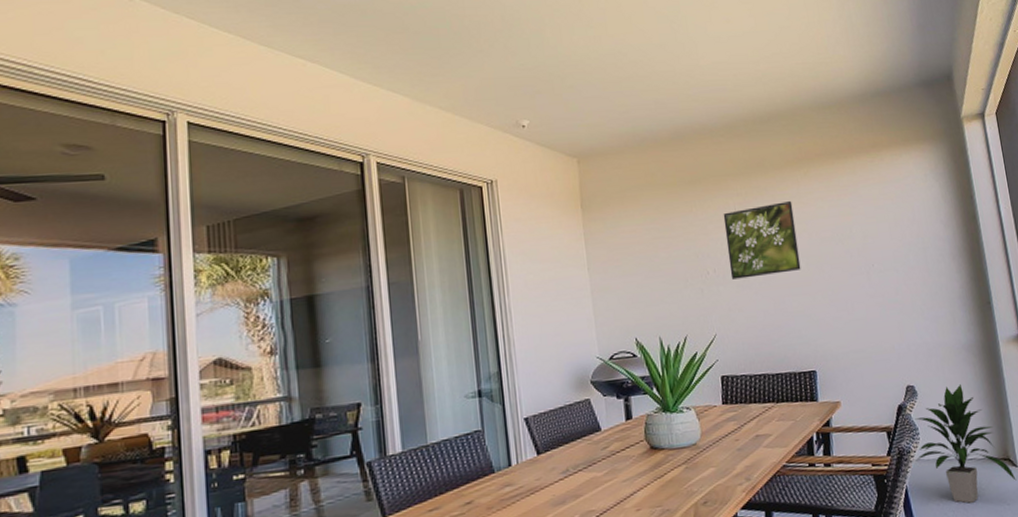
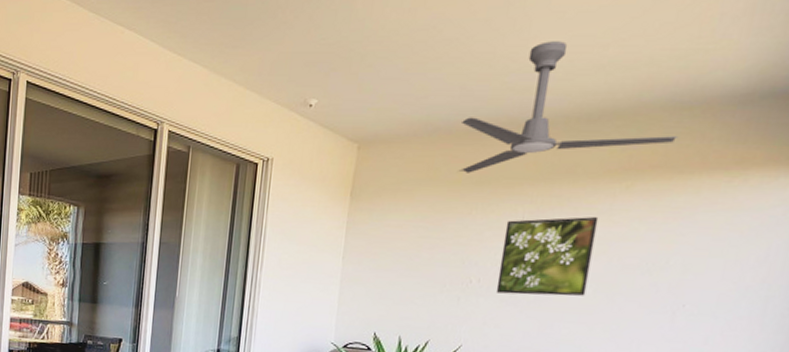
ceiling fan: none [663,60,828,176] -> present [458,41,679,173]

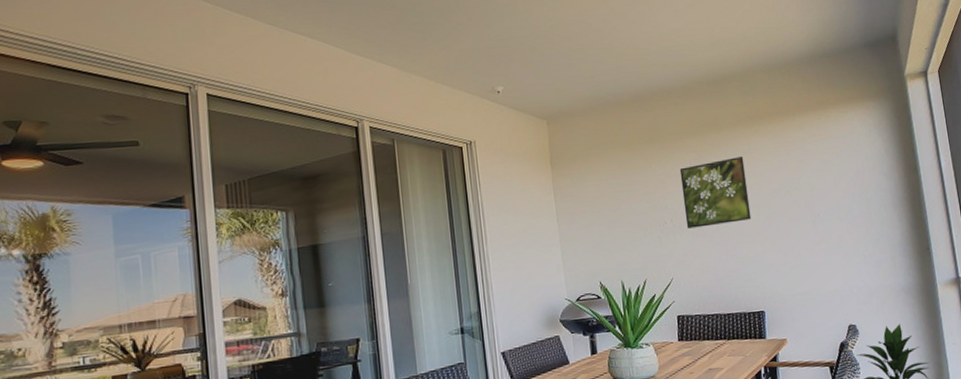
ceiling fan: present [458,41,679,173] -> none [625,27,778,134]

